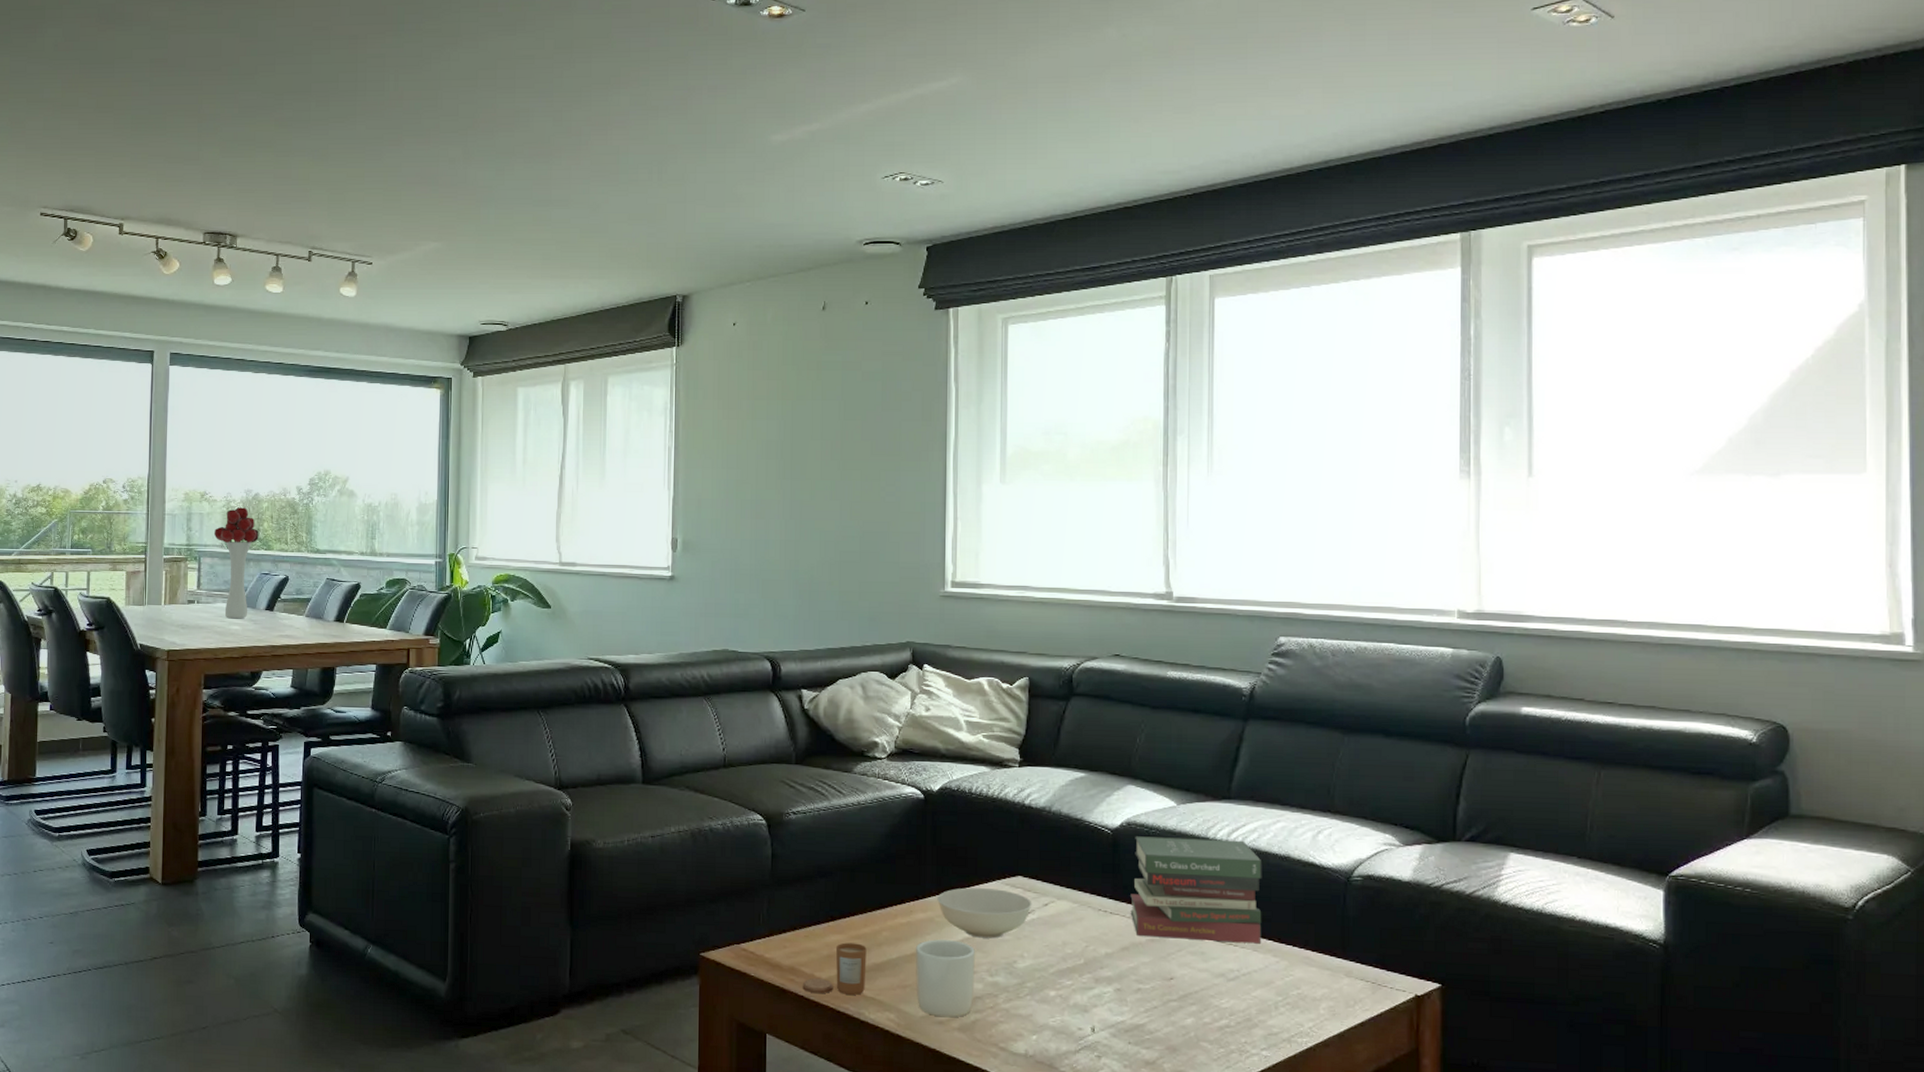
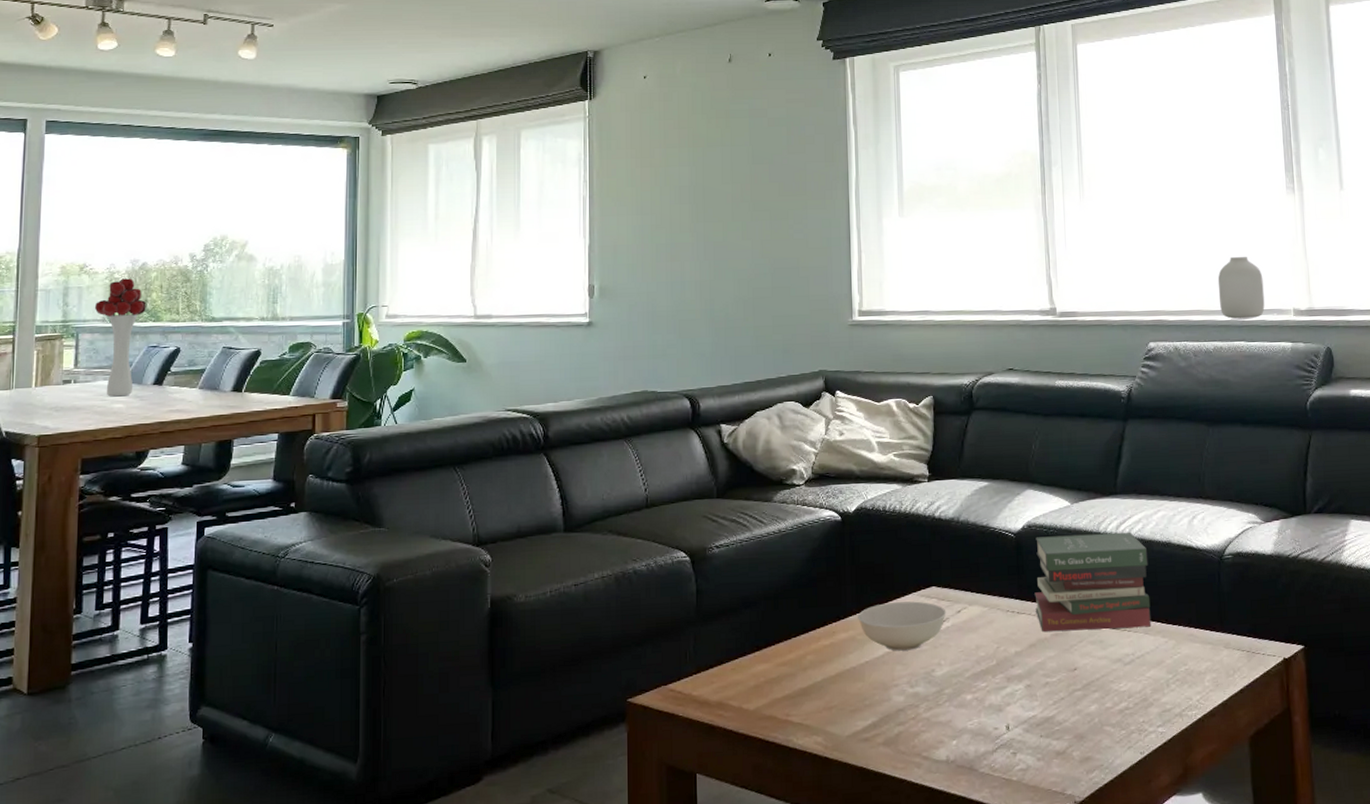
candle: present [802,942,867,995] -> none [731,670,793,727]
mug: present [915,939,975,1018] -> none [839,656,897,734]
vase: none [1366,546,1423,619] -> present [1217,256,1265,320]

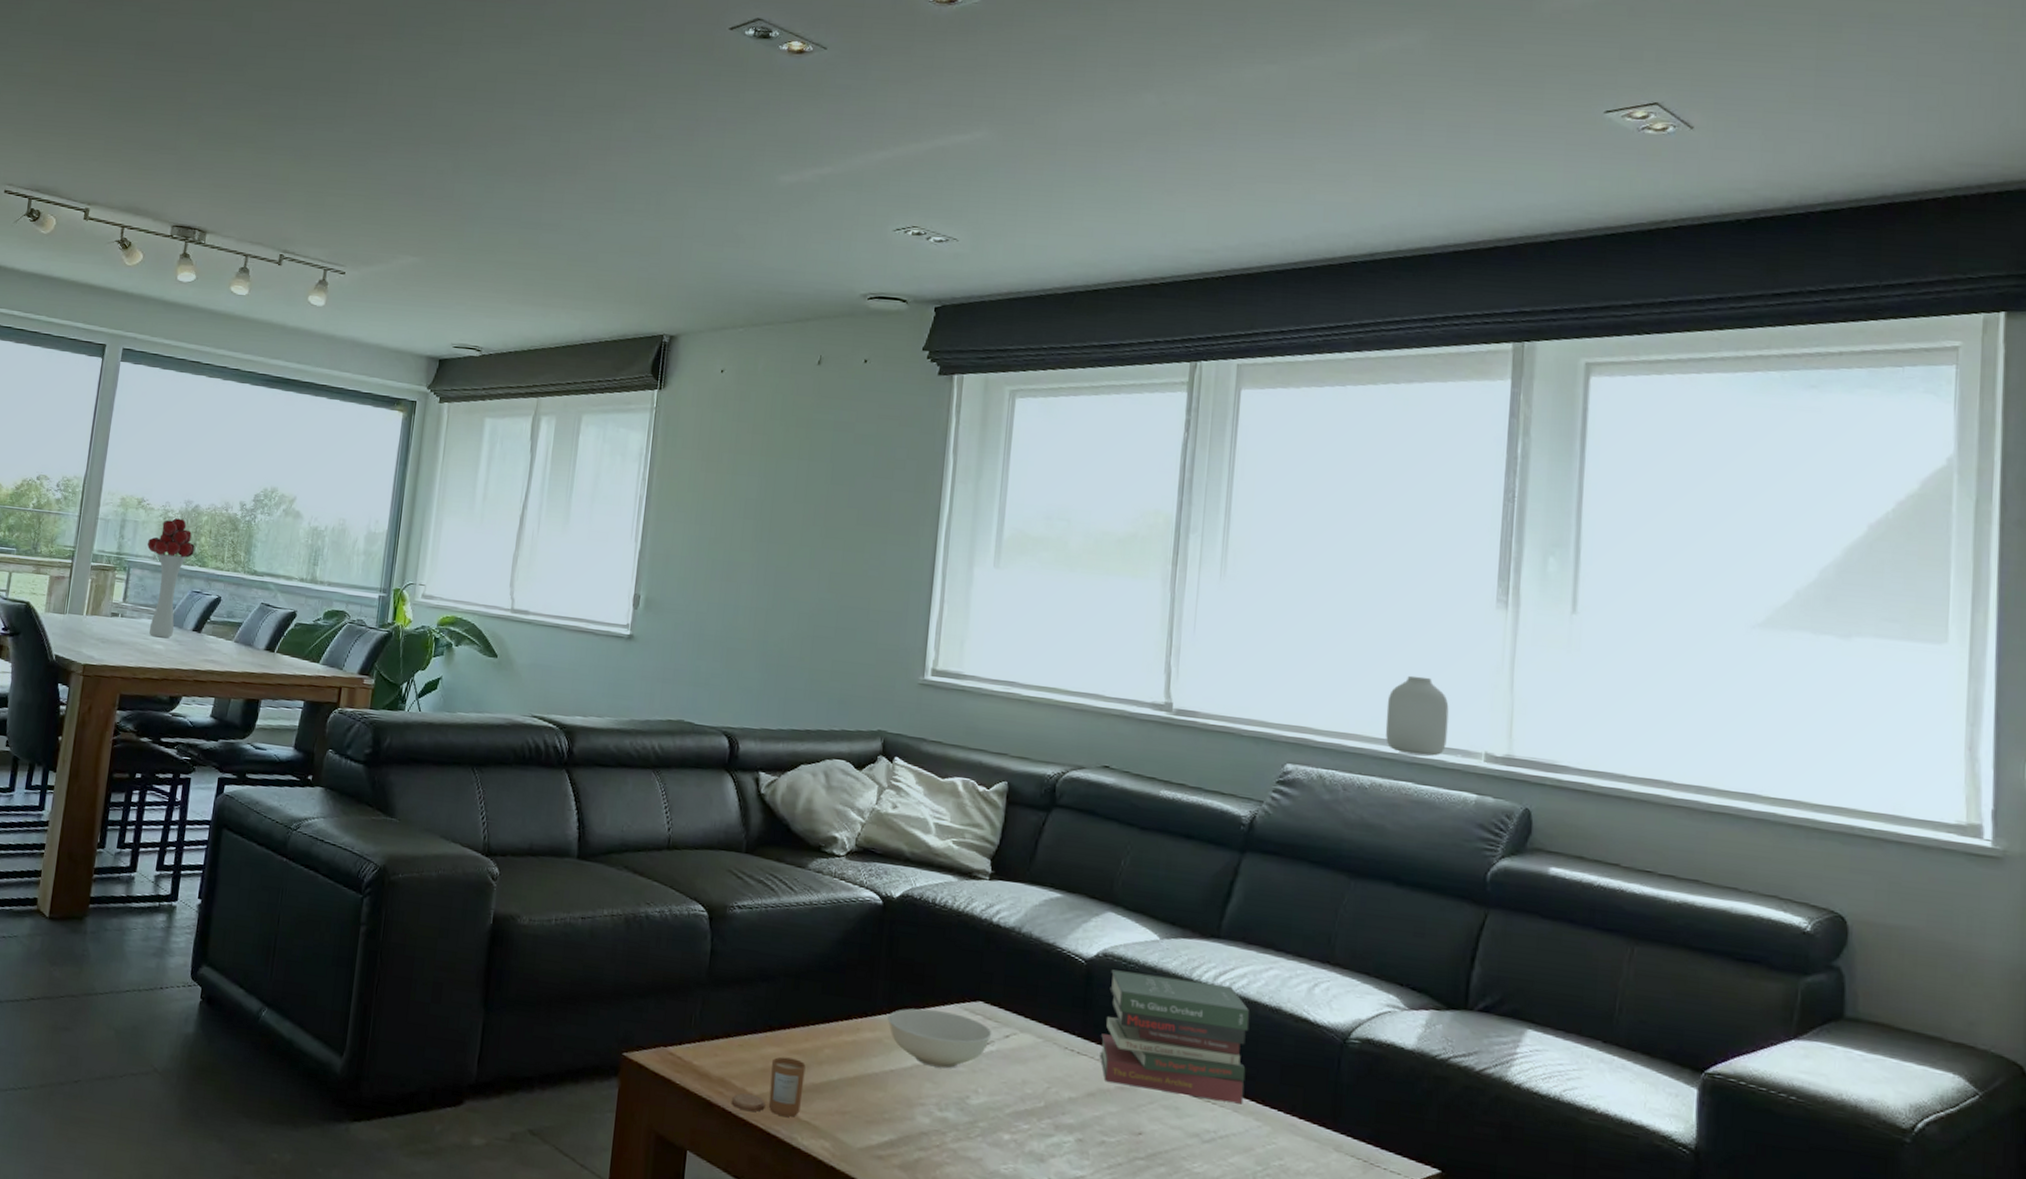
candle: none [731,670,793,727] -> present [731,1056,806,1117]

